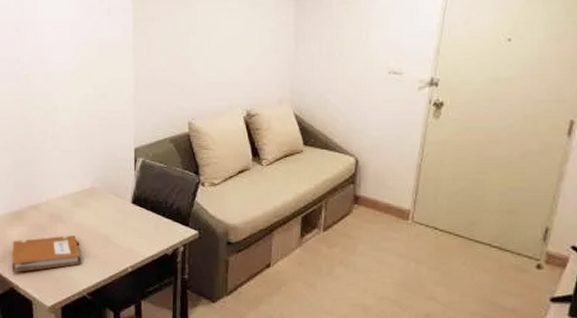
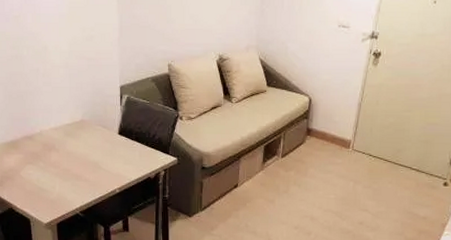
notebook: present [12,235,81,272] -> none [9,162,74,194]

